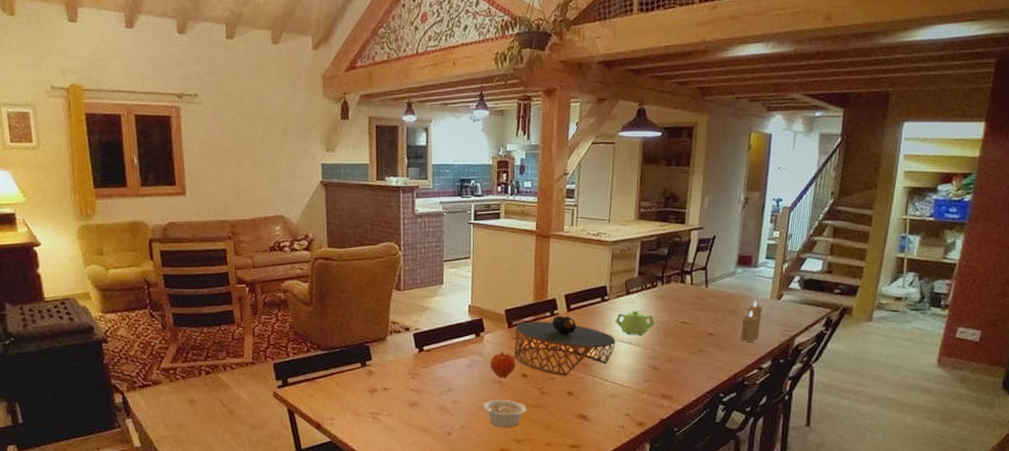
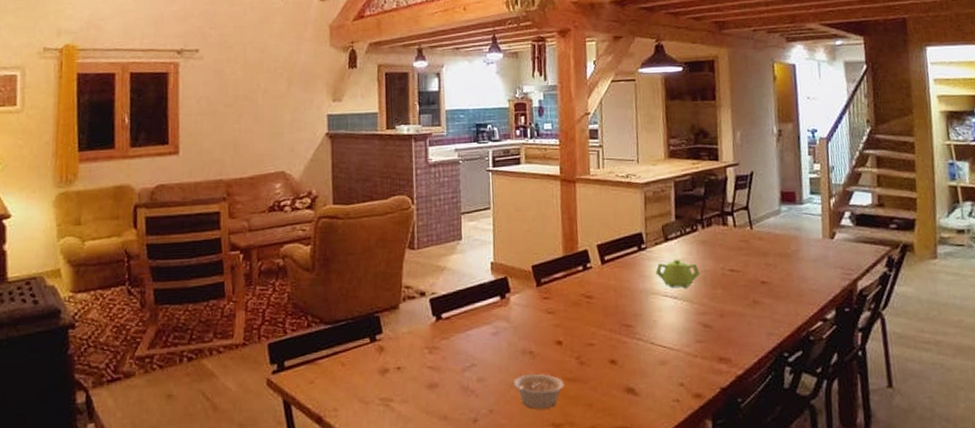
fruit: present [490,351,515,378] -> none [519,314,548,347]
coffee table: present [514,315,616,376] -> none [544,269,659,342]
candle: present [741,301,763,342] -> none [795,241,818,289]

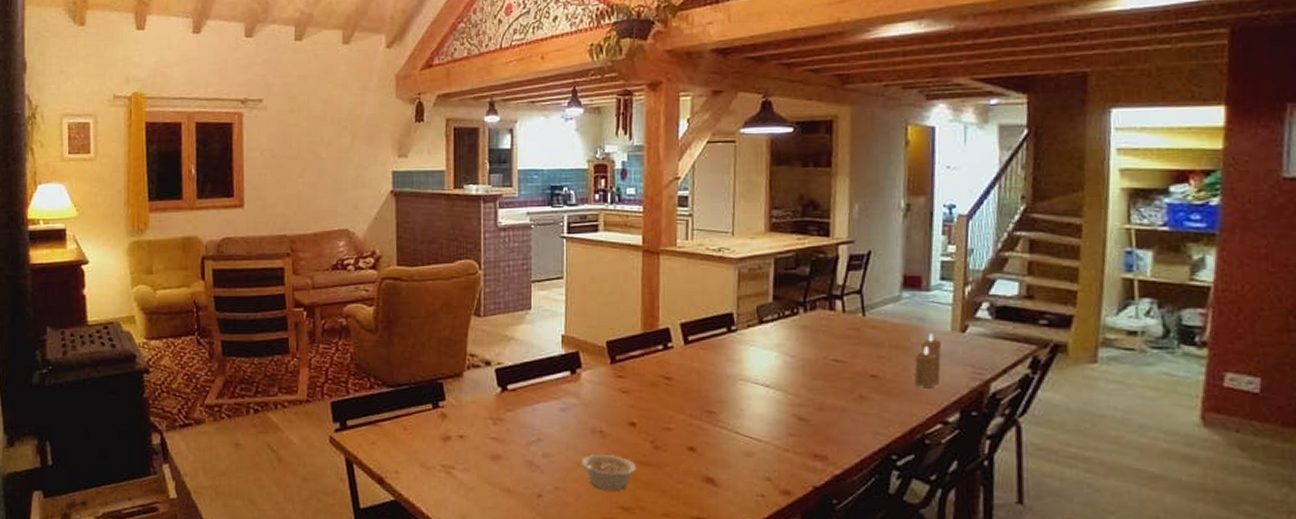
teapot: present [655,259,700,288] -> none [746,344,798,376]
candle: none [795,241,818,289] -> present [914,333,942,387]

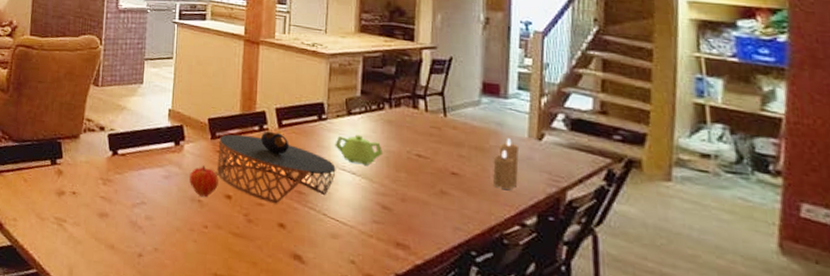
legume: present [582,453,636,490] -> none [180,221,230,258]
fruit: none [589,392,621,426] -> present [190,165,218,197]
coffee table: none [619,349,748,427] -> present [217,131,336,204]
teapot: none [746,344,798,376] -> present [335,134,382,165]

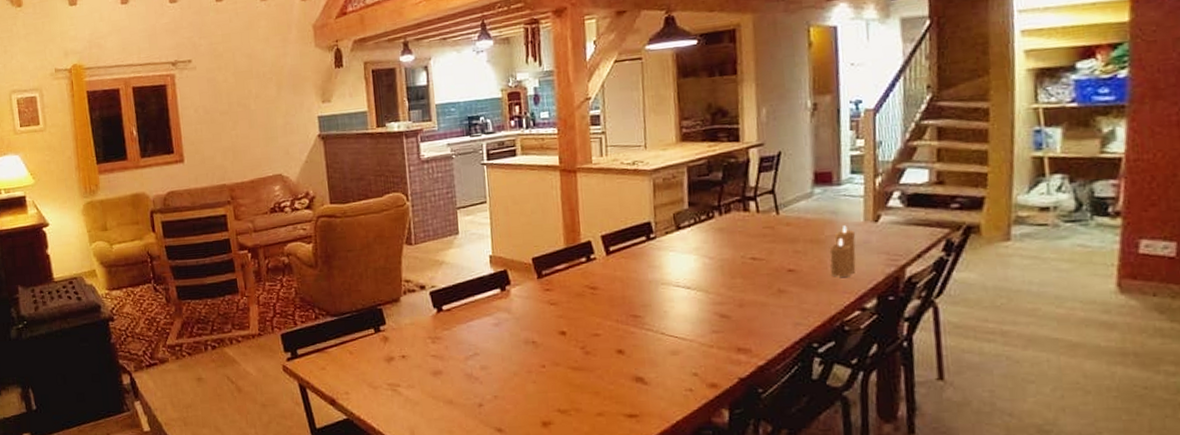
fruit: present [190,165,218,197] -> none [520,305,551,337]
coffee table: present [217,131,336,204] -> none [546,260,670,332]
teapot: present [335,134,382,165] -> none [666,248,716,278]

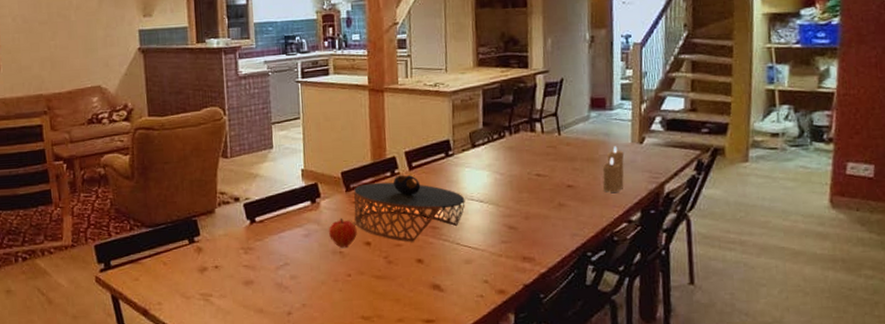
fruit: none [520,305,551,337] -> present [329,217,357,248]
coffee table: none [546,260,670,332] -> present [353,175,465,242]

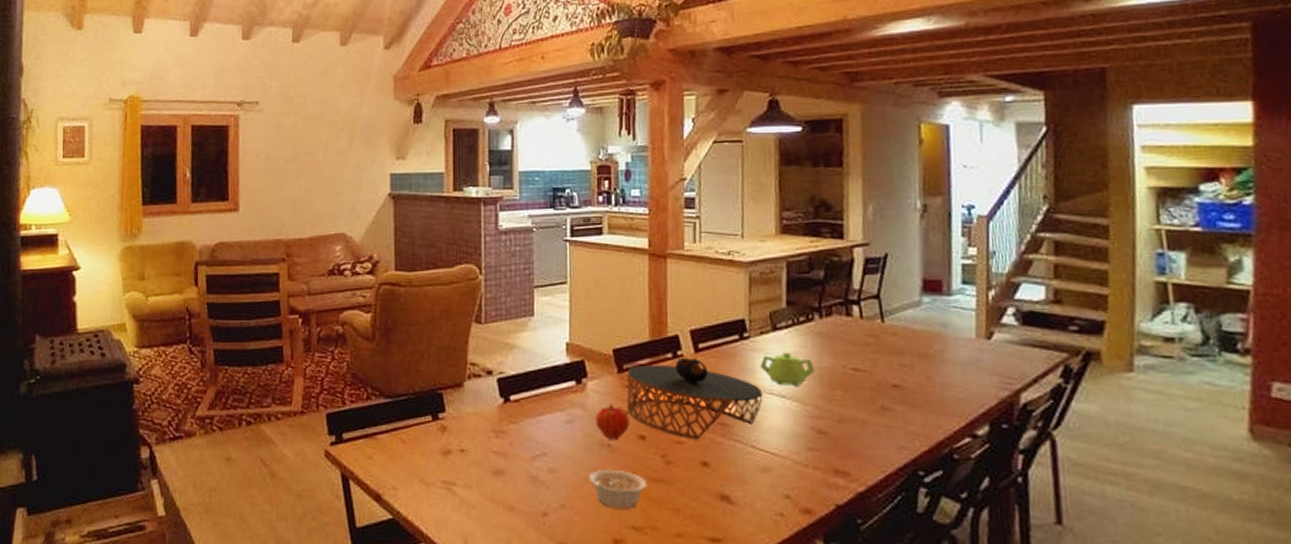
legume: none [325,271,373,303] -> present [589,469,647,508]
teapot: none [462,164,506,192] -> present [760,352,815,386]
candle: present [602,146,625,193] -> none [937,340,967,398]

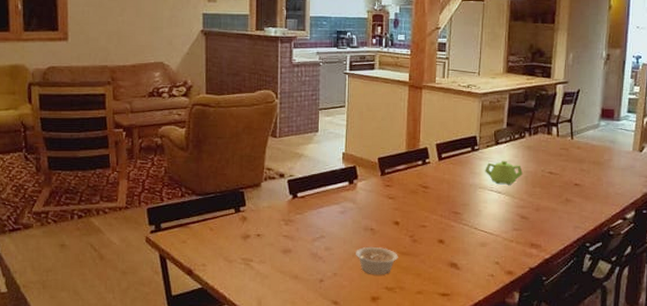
fruit: present [596,403,629,440] -> none [363,198,388,225]
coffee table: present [626,357,763,440] -> none [387,164,485,224]

